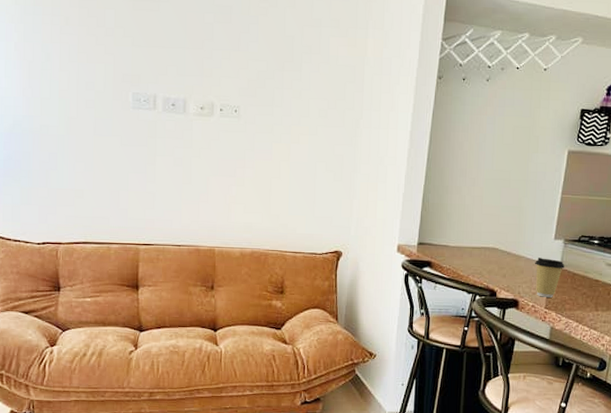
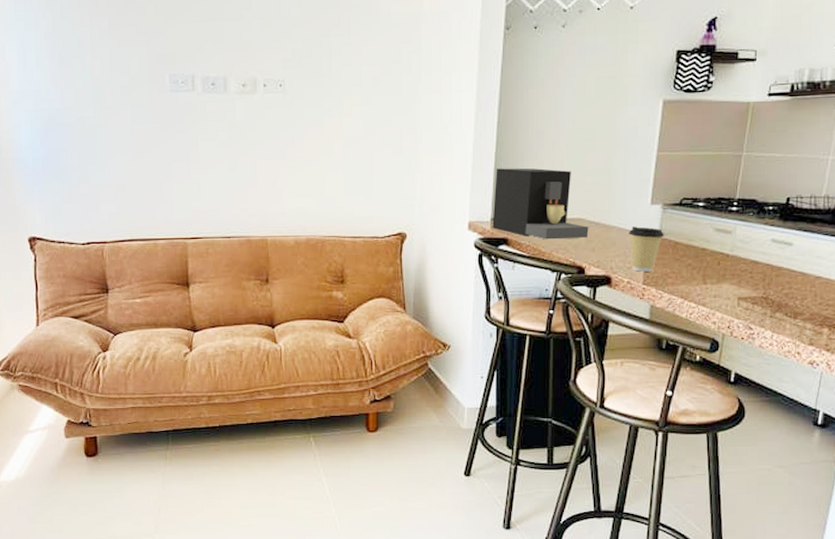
coffee maker: none [418,199,501,265] -> present [492,168,589,240]

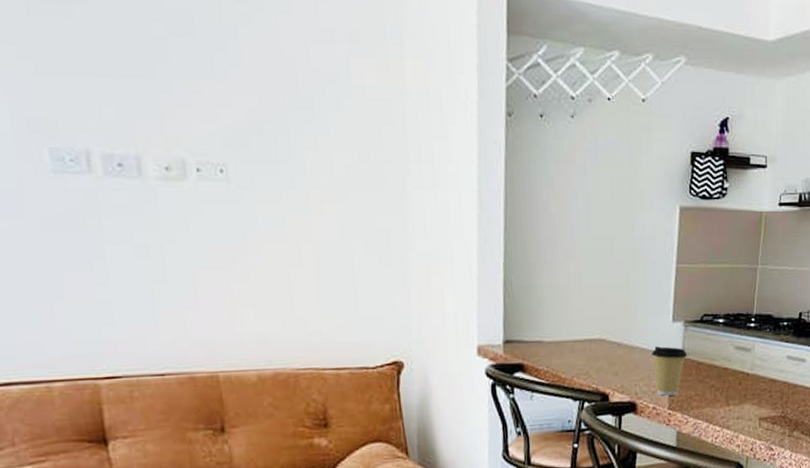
coffee maker: present [492,168,589,240] -> none [504,281,611,364]

